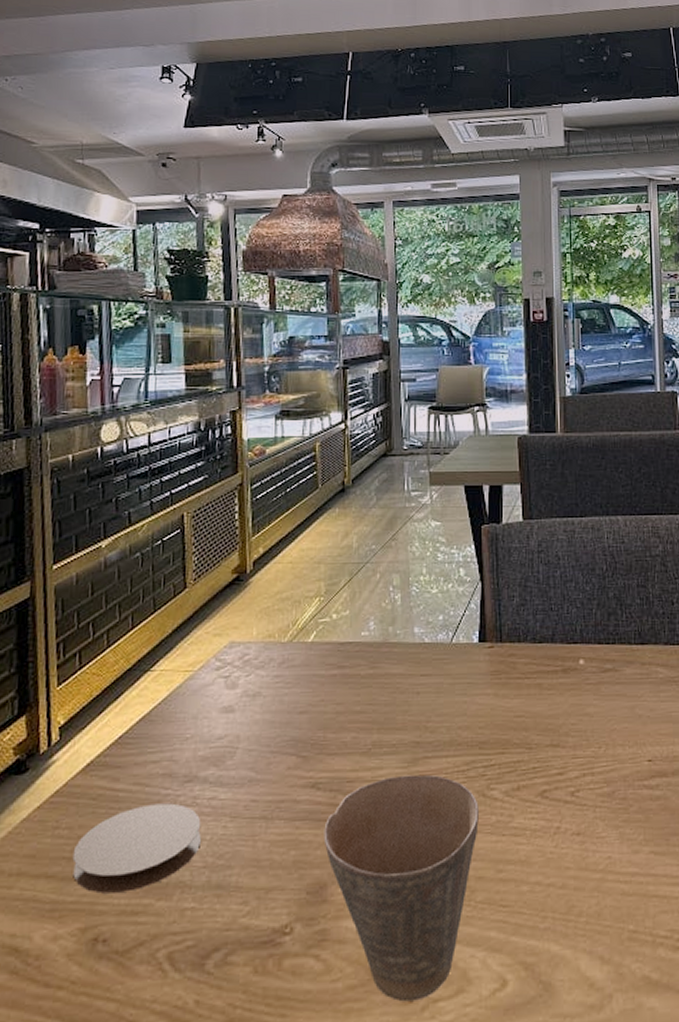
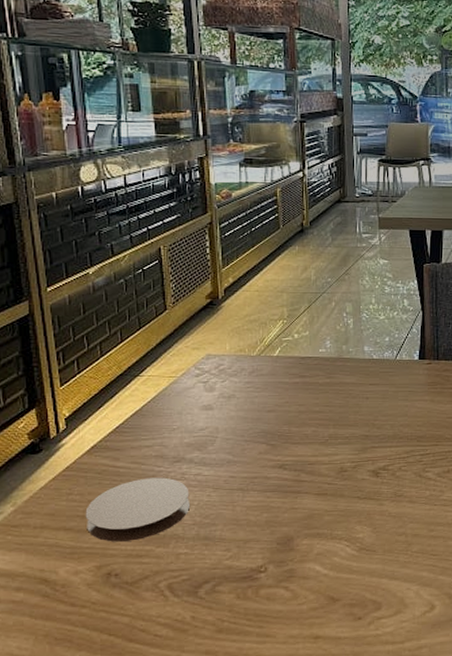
cup: present [323,774,479,1002] -> none [290,460,416,619]

